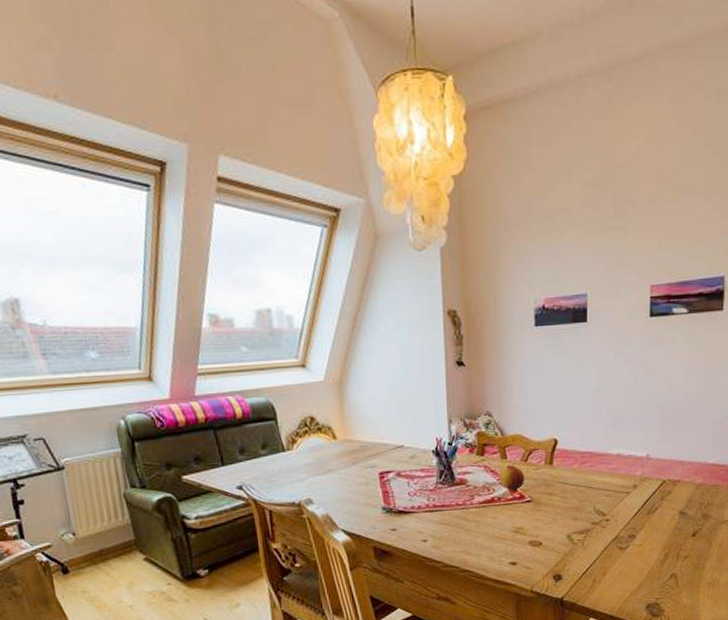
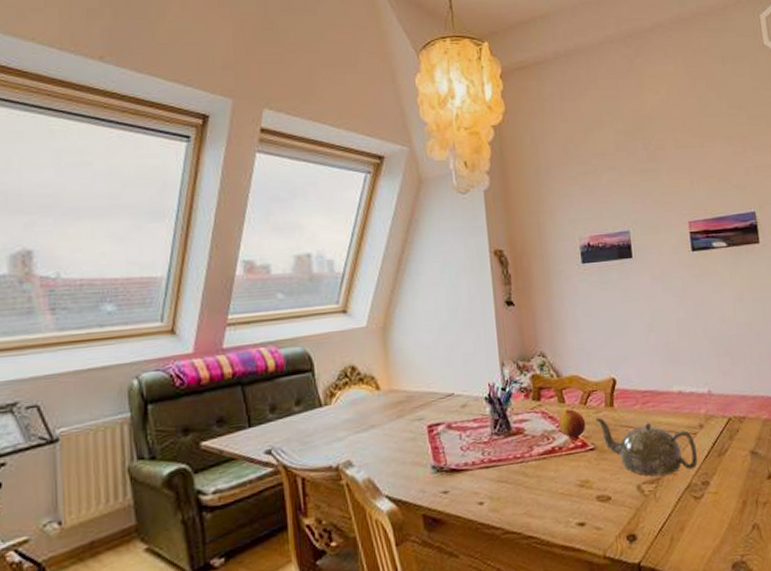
teapot: none [534,473,628,528] -> present [595,417,698,476]

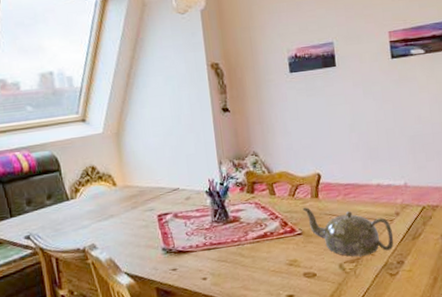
fruit: present [558,409,586,438] -> none [269,200,294,225]

